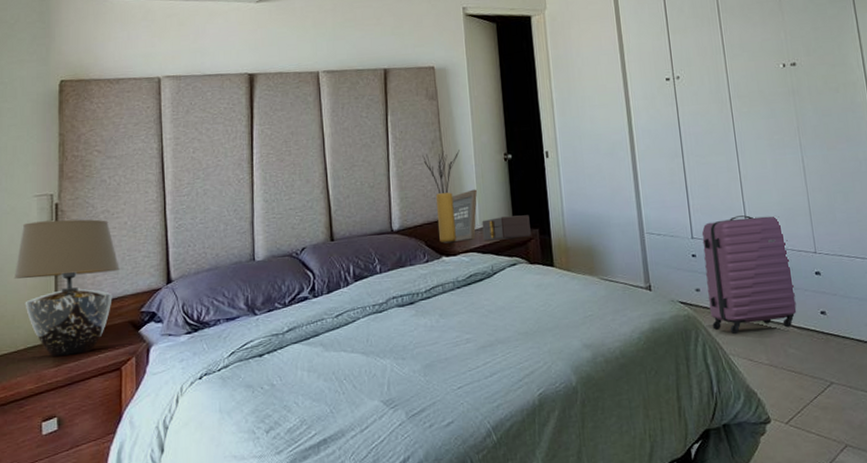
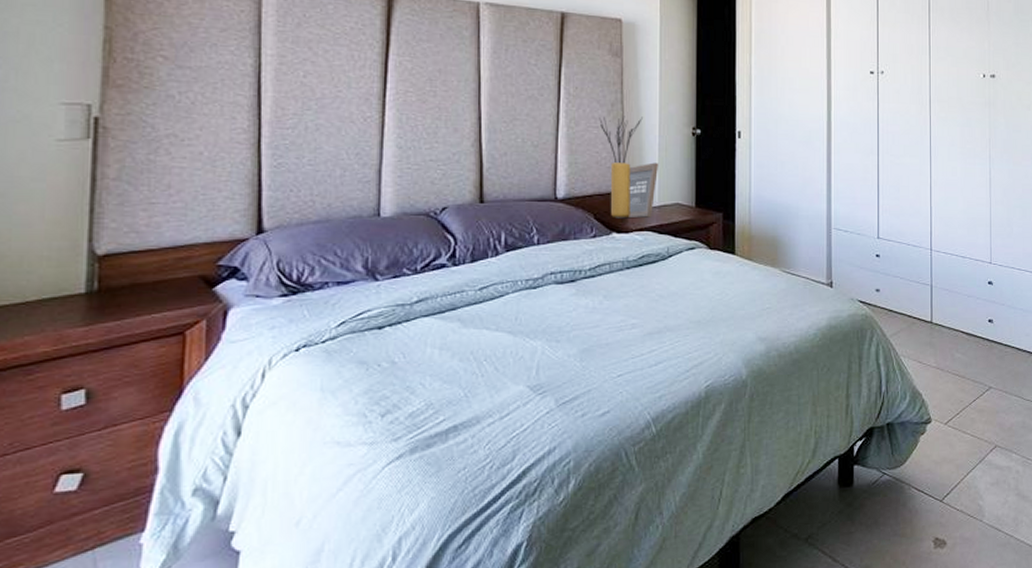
table lamp: present [13,219,121,356] -> none [23,137,191,312]
jewelry box: present [481,215,531,241] -> none [660,196,714,221]
suitcase: present [701,215,797,335] -> none [886,220,968,337]

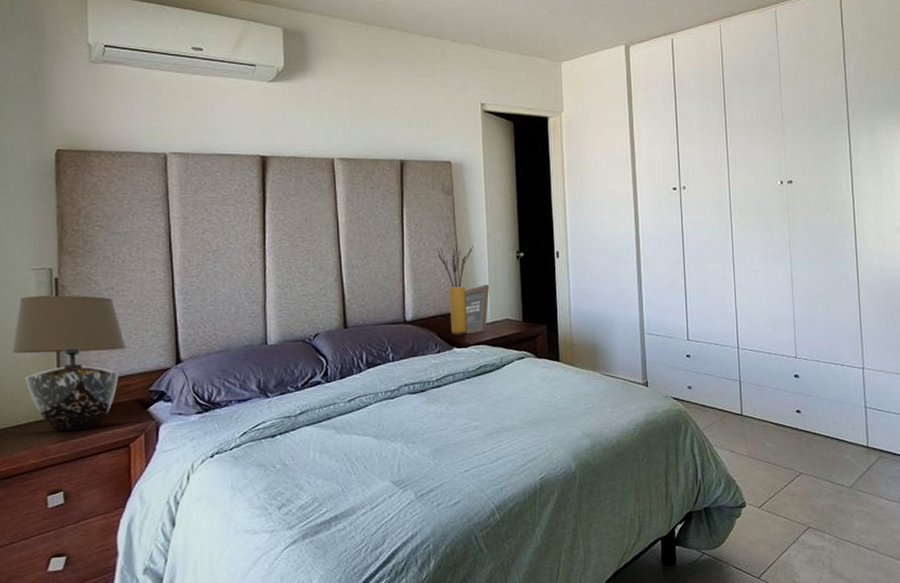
table lamp: none [23,137,191,312] -> present [11,295,127,432]

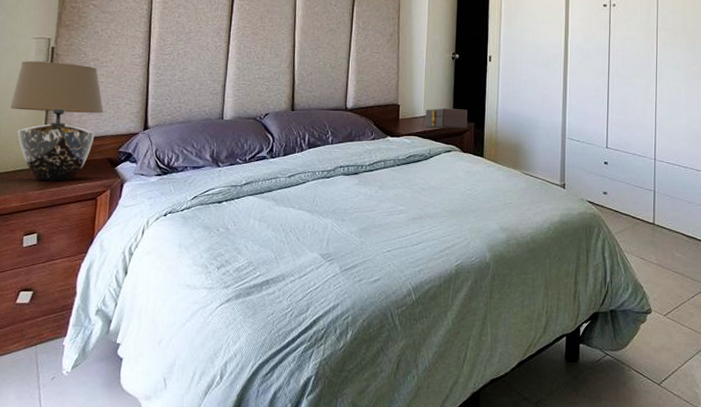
vase: present [437,245,474,334] -> none [380,44,414,125]
picture frame: present [455,284,490,335] -> none [390,81,425,126]
jewelry box: none [492,311,539,335] -> present [425,108,468,129]

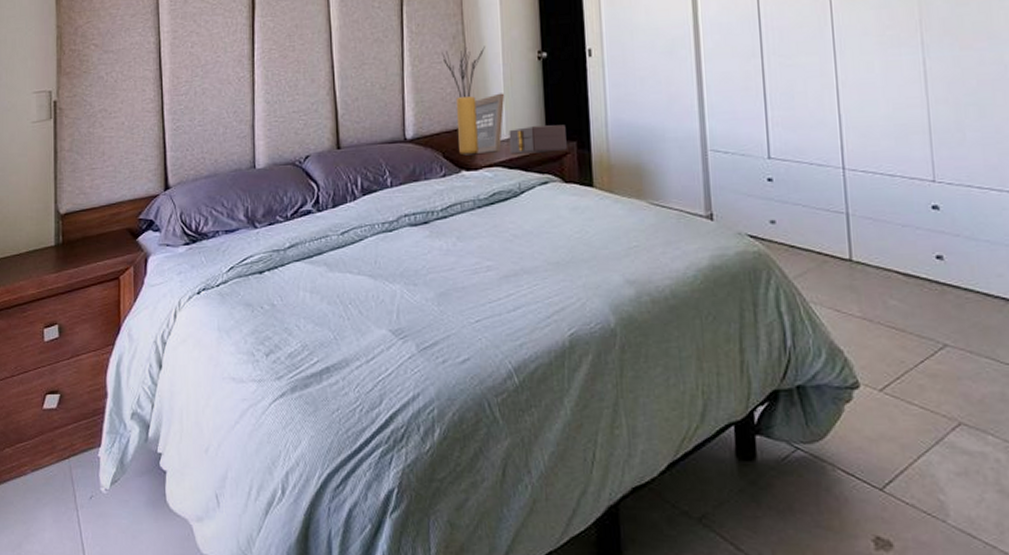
table lamp: present [9,61,104,181] -> none [15,118,118,261]
vase: none [380,44,414,125] -> present [442,46,485,154]
picture frame: none [390,81,425,126] -> present [464,93,505,156]

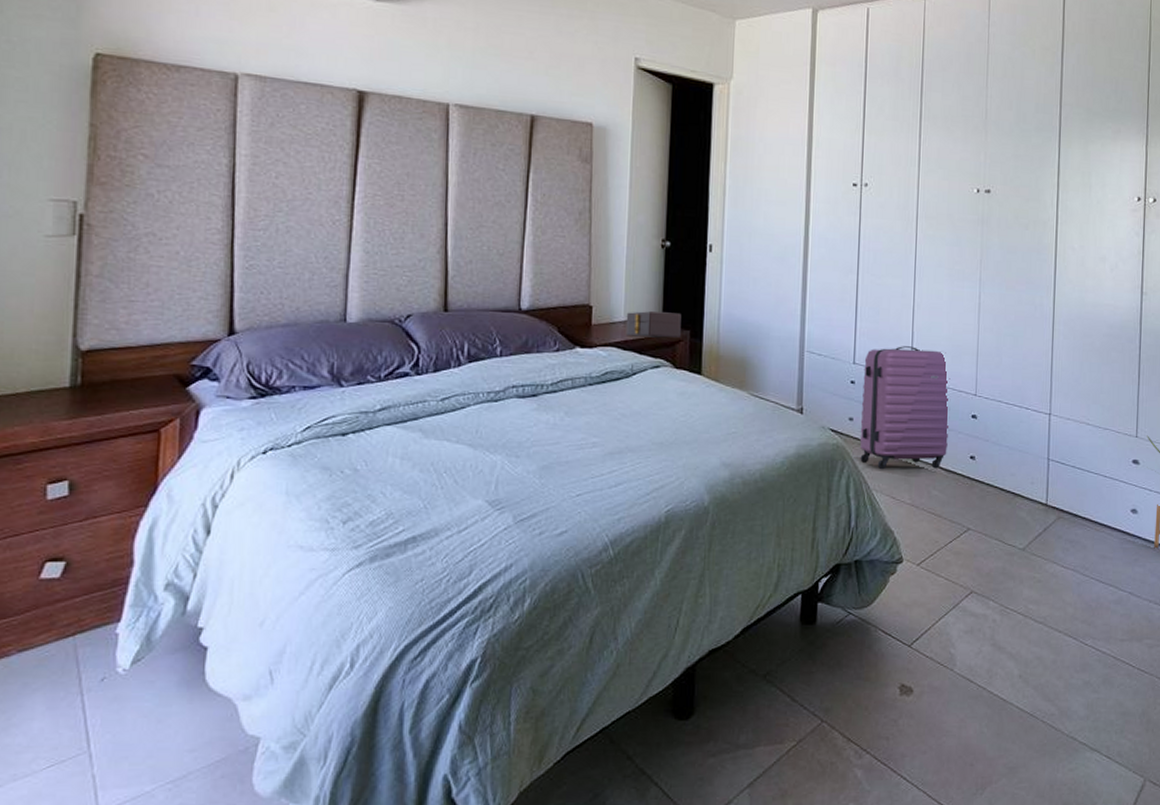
vase: present [442,46,485,154] -> none [566,225,611,332]
picture frame: present [464,93,505,156] -> none [580,275,626,334]
suitcase: none [781,131,904,279] -> present [859,346,951,470]

